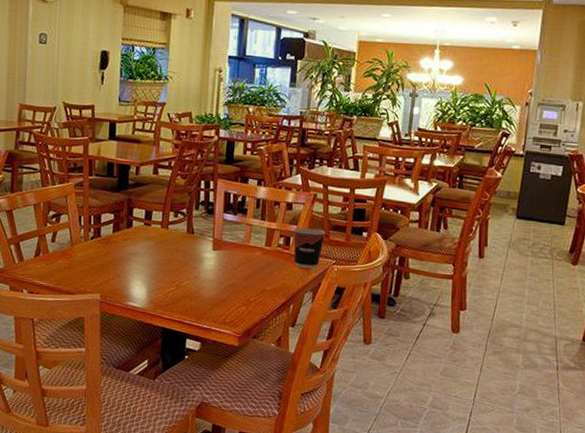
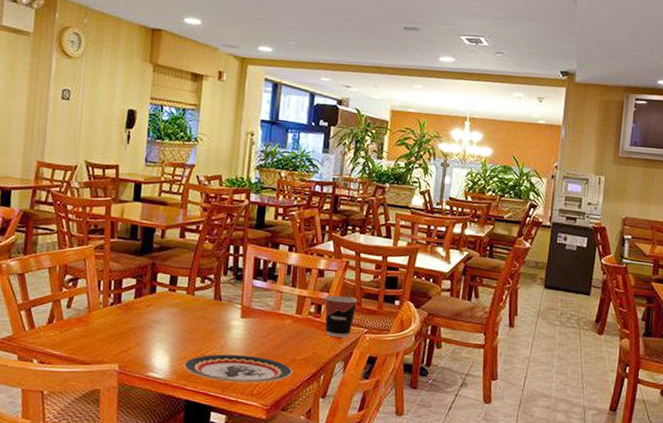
plate: none [160,284,263,313] -> present [183,354,293,384]

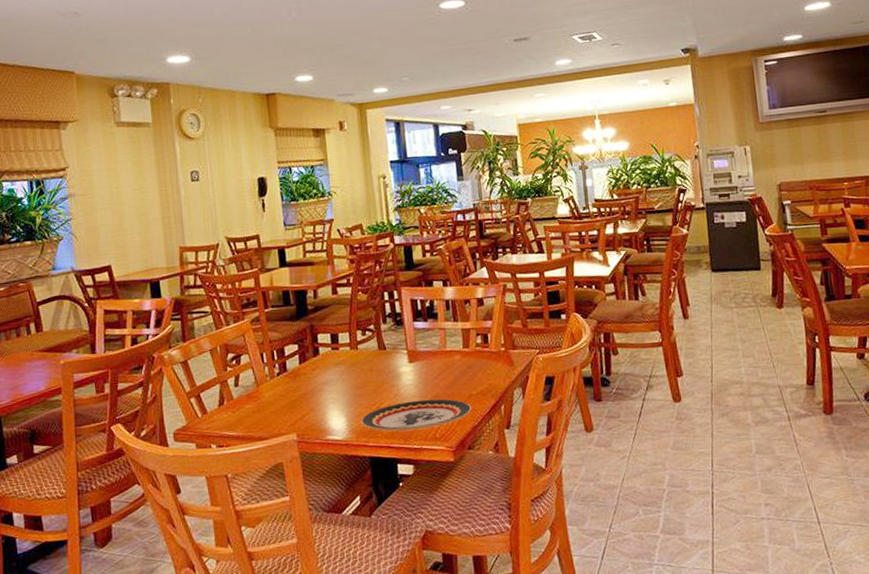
cup: present [324,295,358,338] -> none [488,320,524,364]

